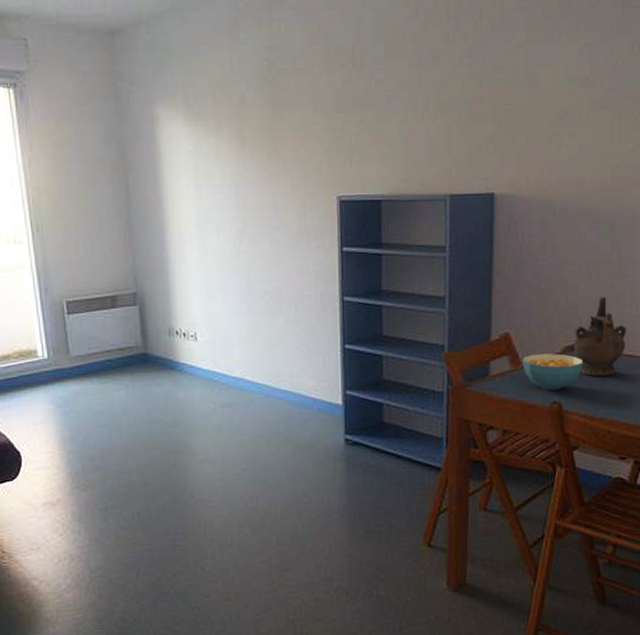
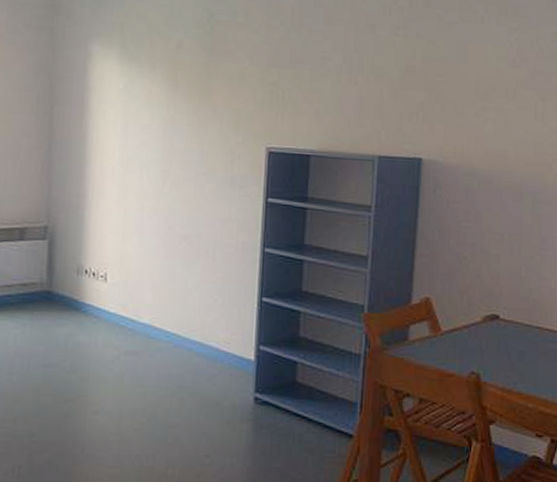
cereal bowl: present [522,353,583,390] -> none [442,321,502,360]
ceremonial vessel: present [574,297,626,377] -> none [493,268,545,350]

